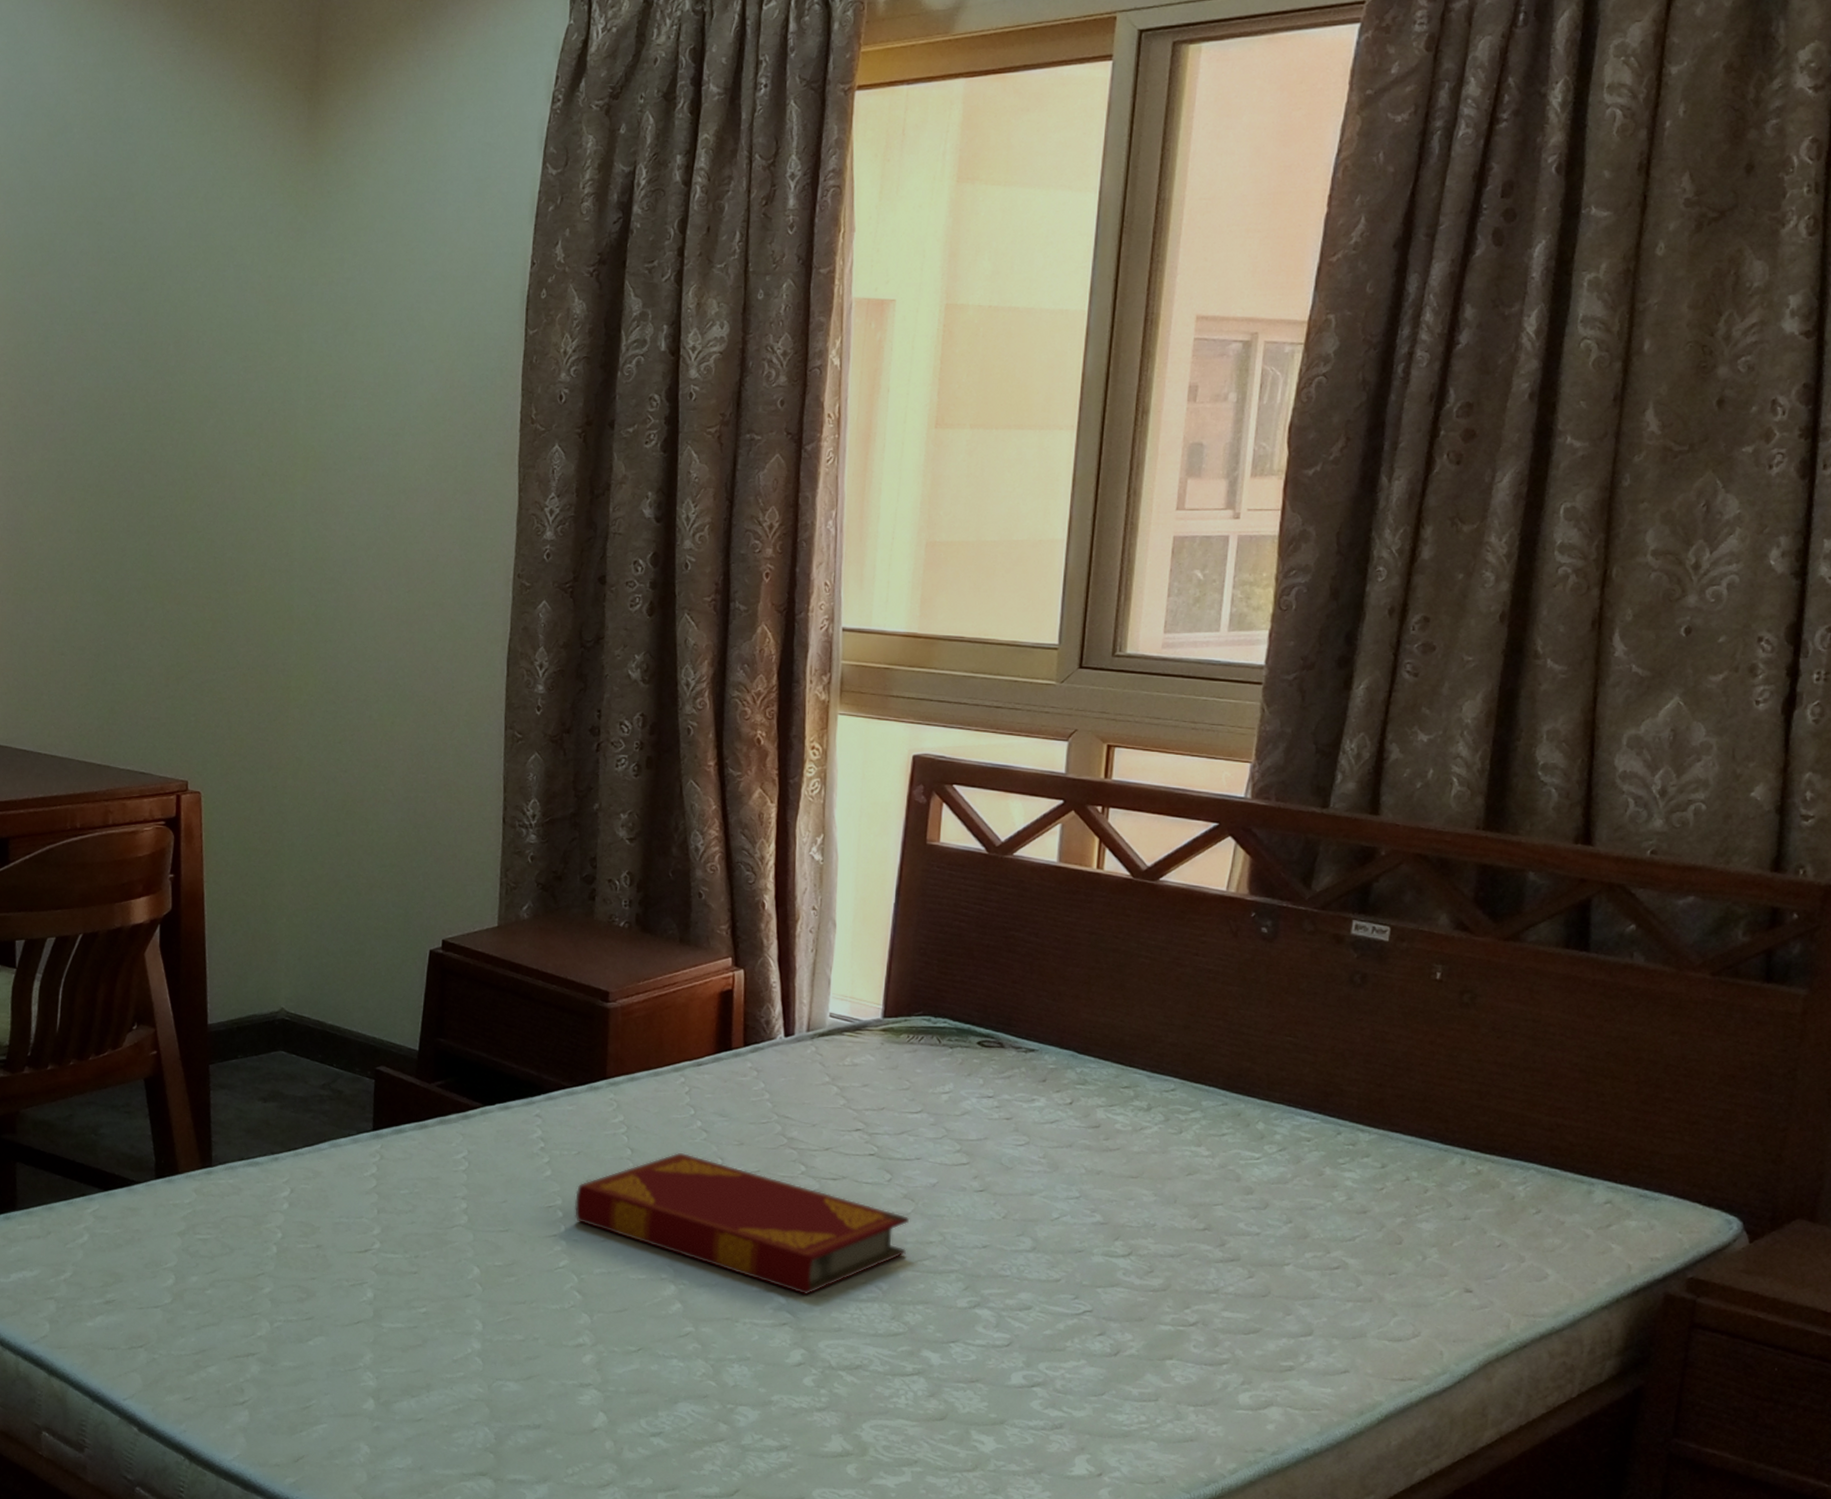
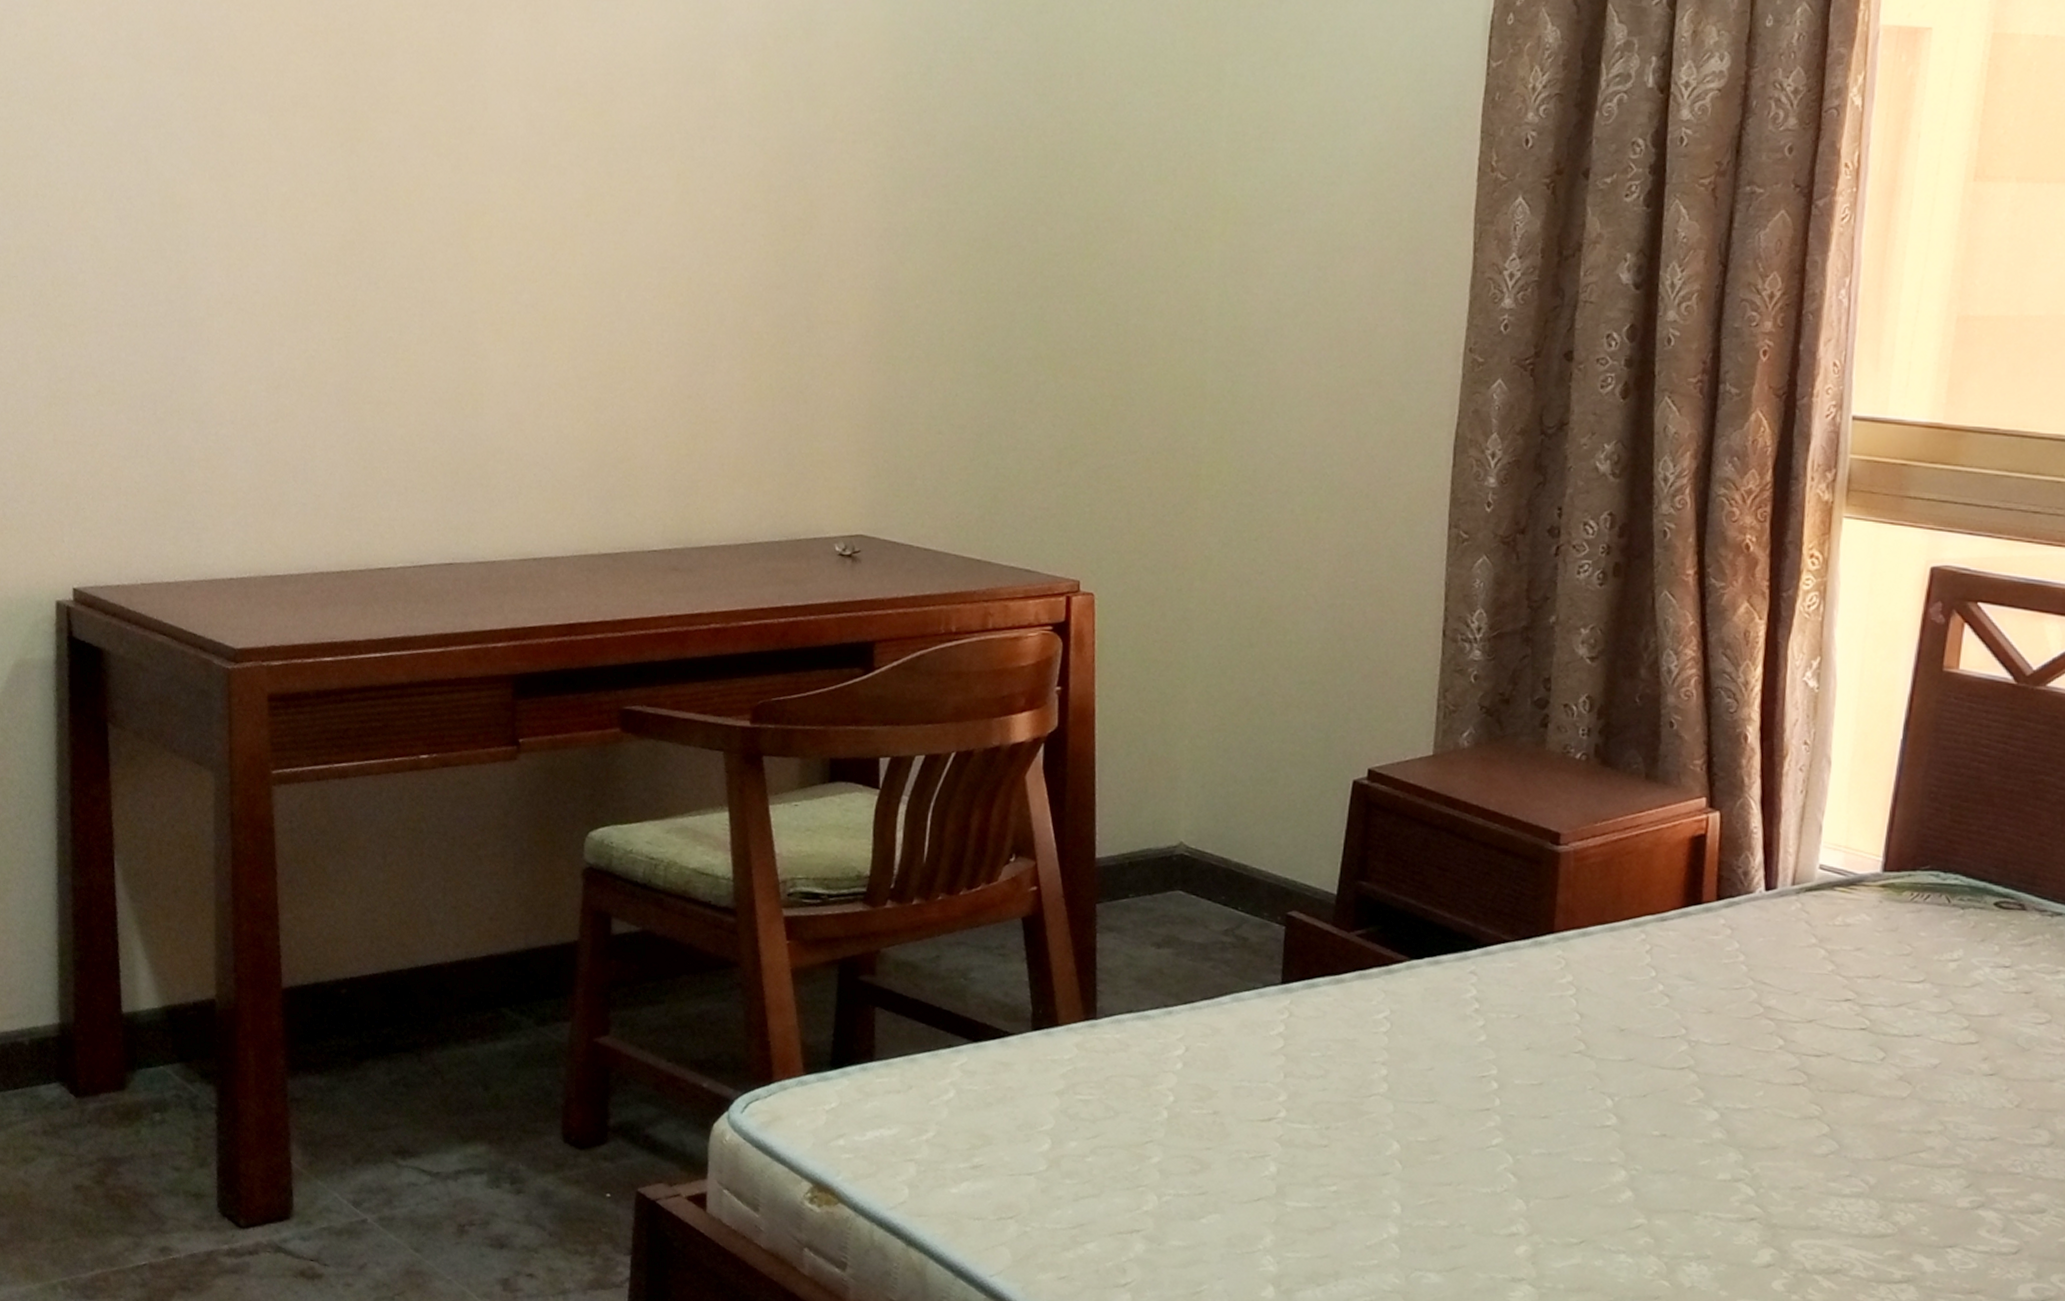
hardback book: present [575,1153,910,1295] -> none [1512,1020,1905,1187]

